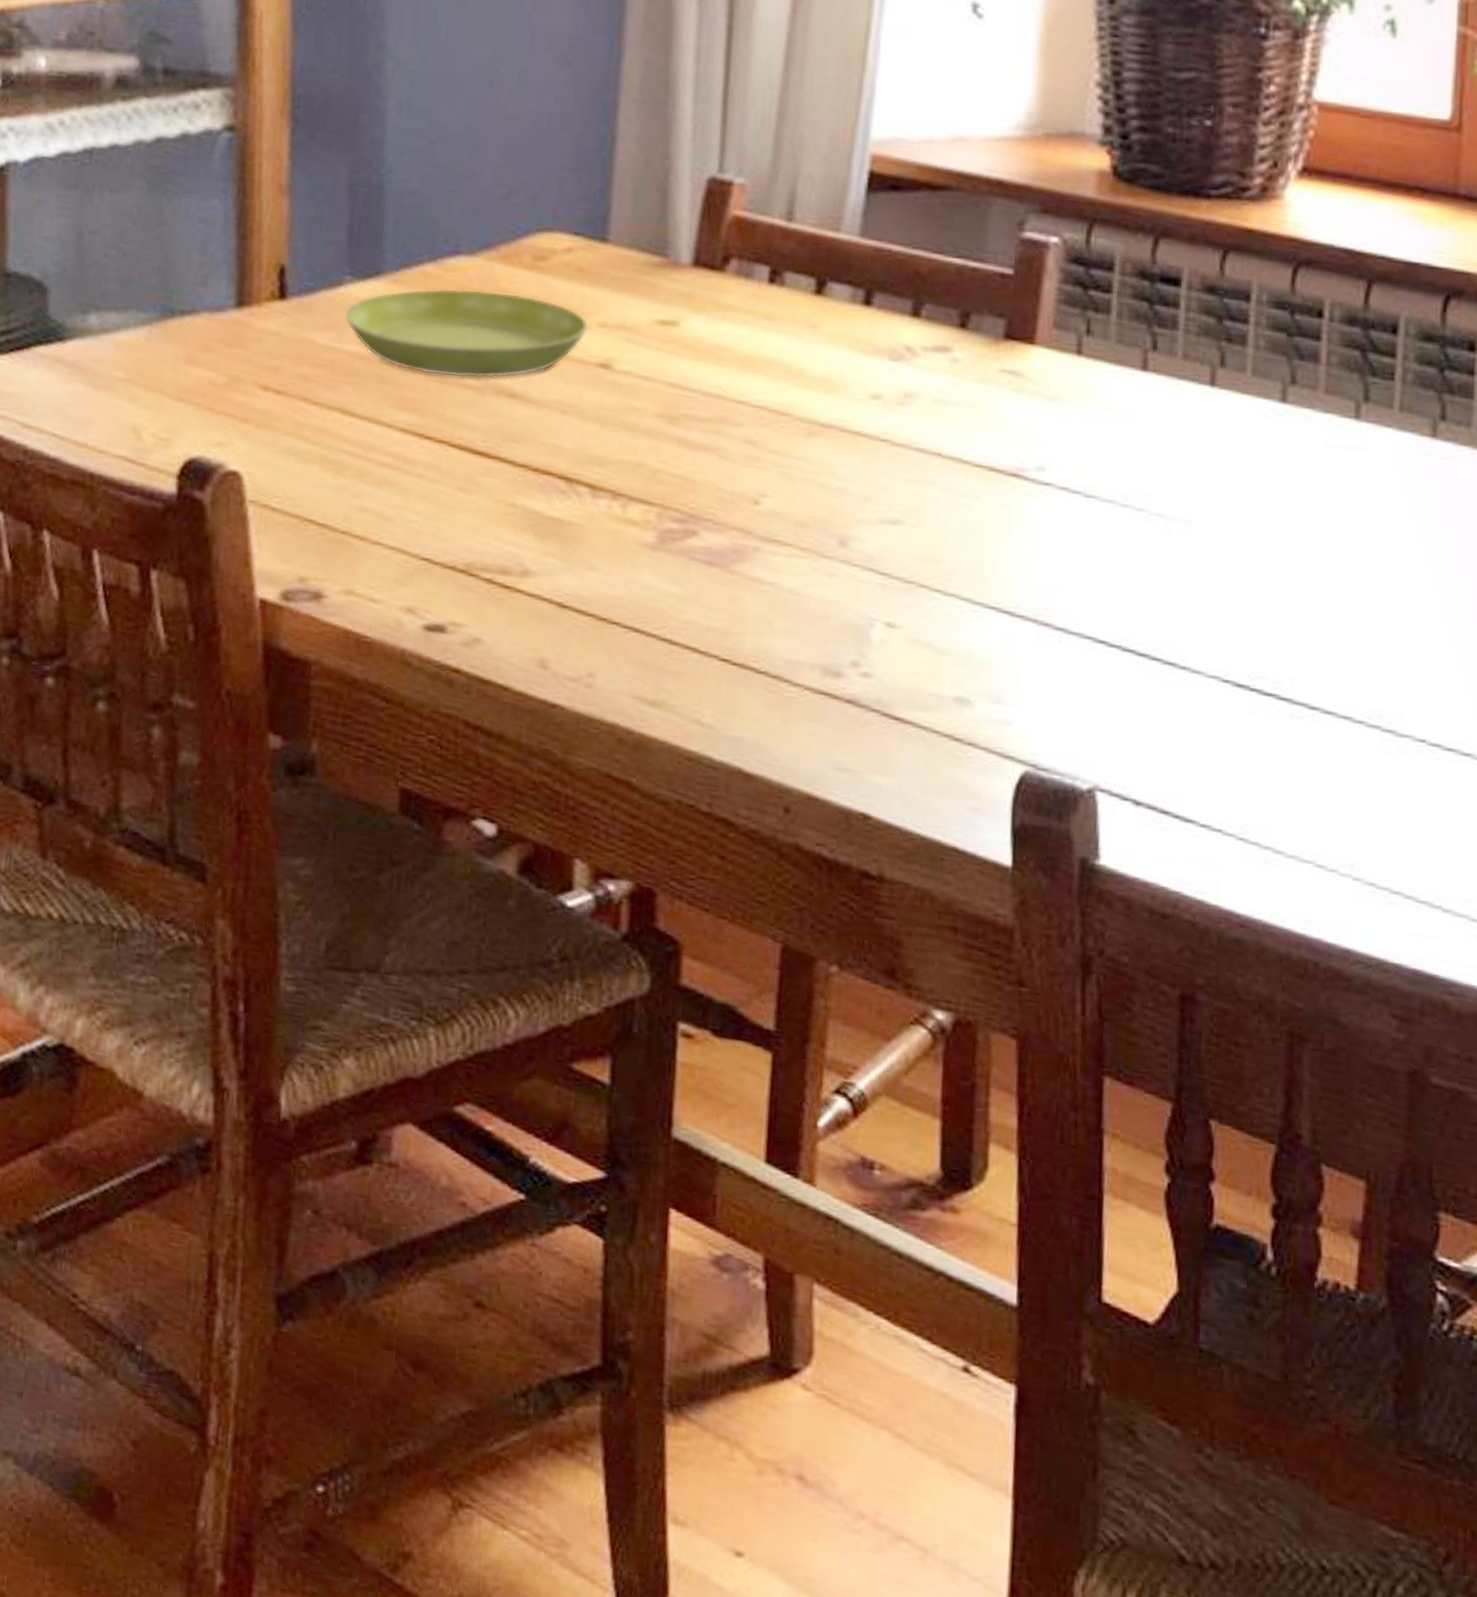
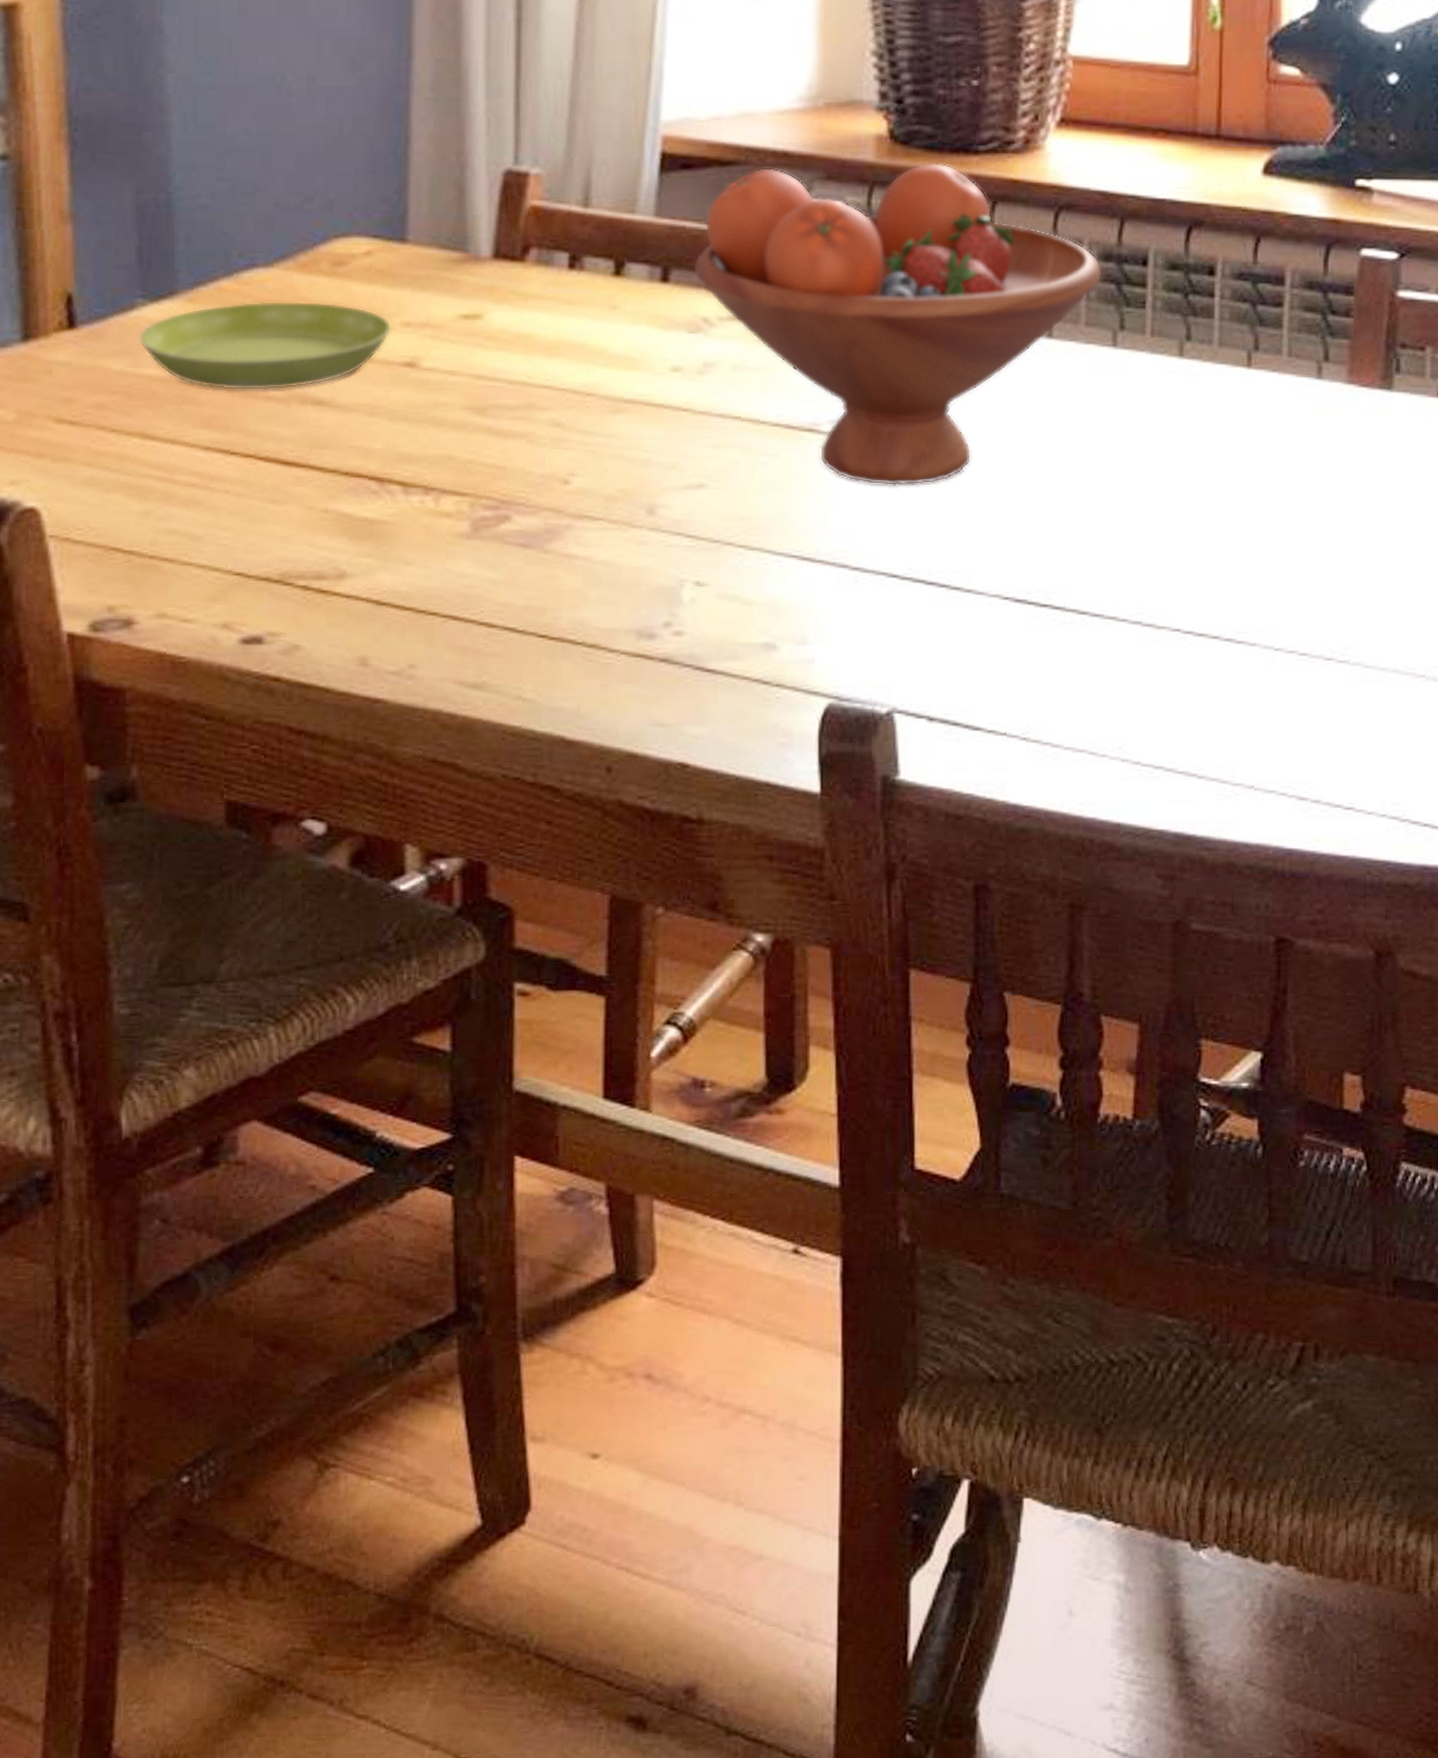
fruit bowl: none [898,195,1345,547] -> present [694,163,1102,485]

